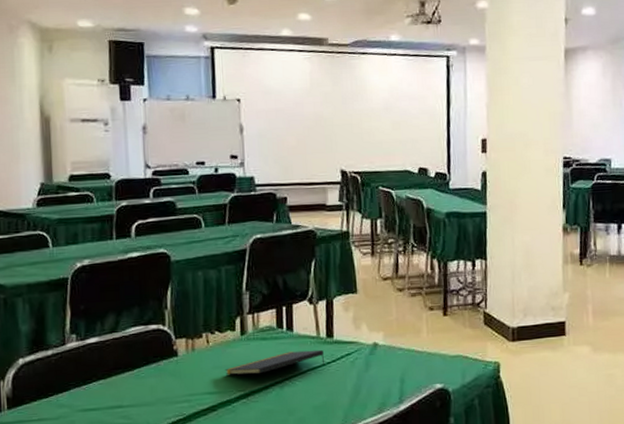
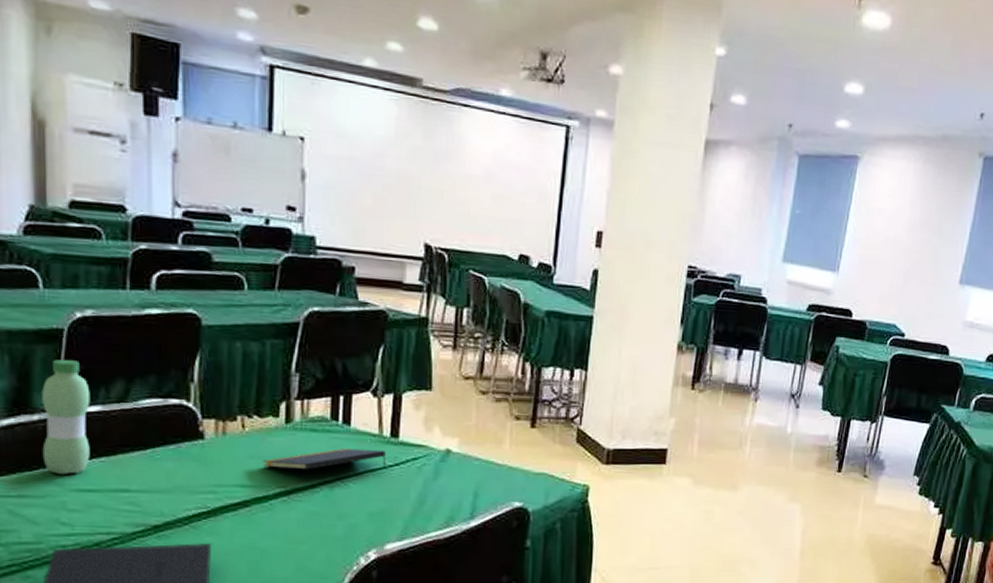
water bottle: none [54,302,91,399] -> present [42,360,91,475]

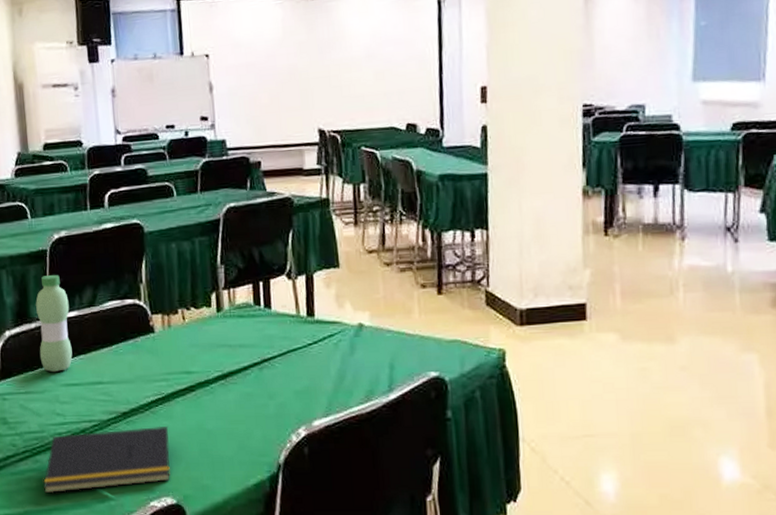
notepad: present [263,448,387,470] -> none [202,329,306,355]

